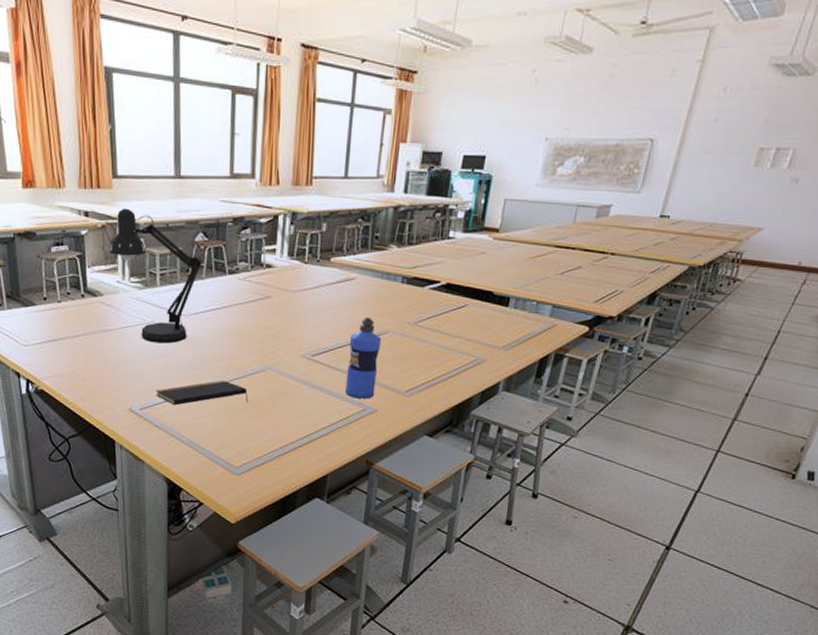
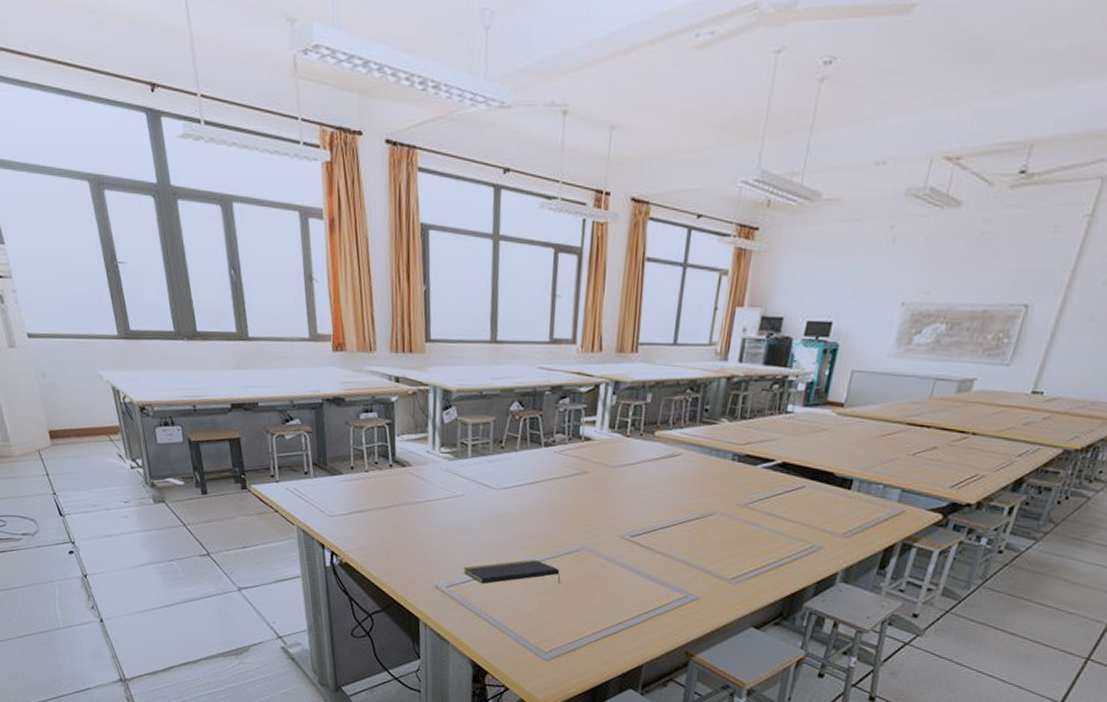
desk lamp: present [108,208,202,344] -> none [418,374,517,519]
water bottle: present [345,318,382,399] -> none [666,497,708,585]

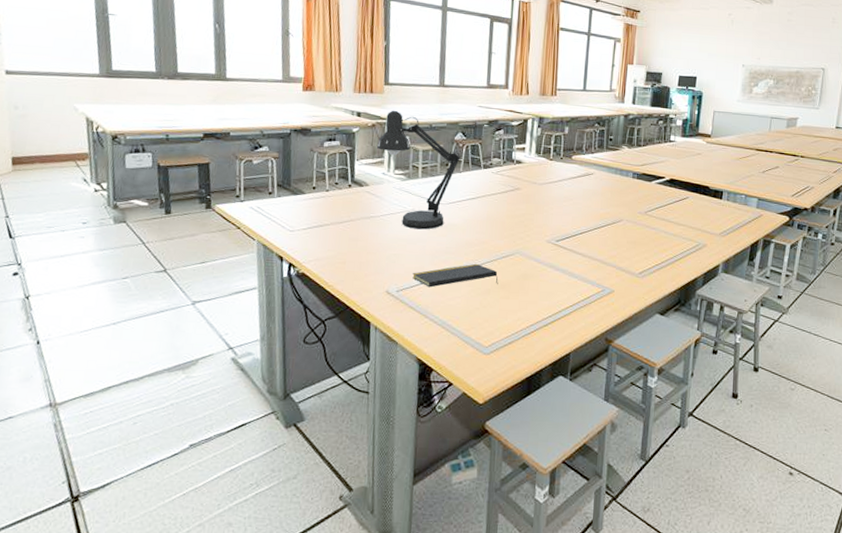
desk lamp: none [418,374,517,519] -> present [376,110,460,230]

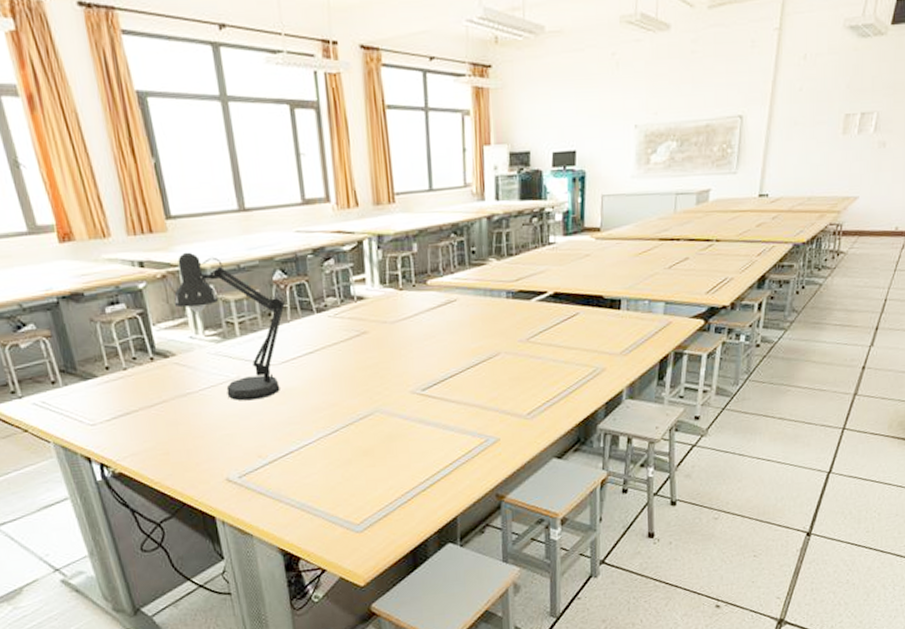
notepad: present [412,263,498,288] -> none [254,431,360,468]

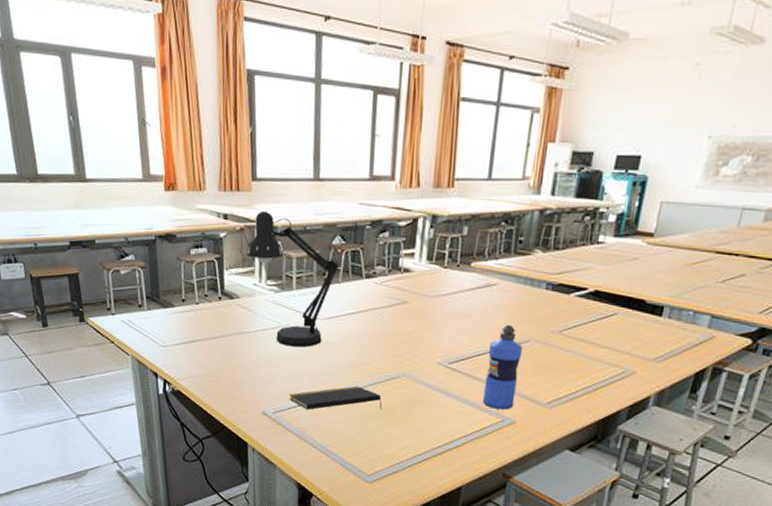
notepad: none [254,431,360,468] -> present [289,385,382,410]
water bottle: none [460,340,495,430] -> present [483,325,523,410]

